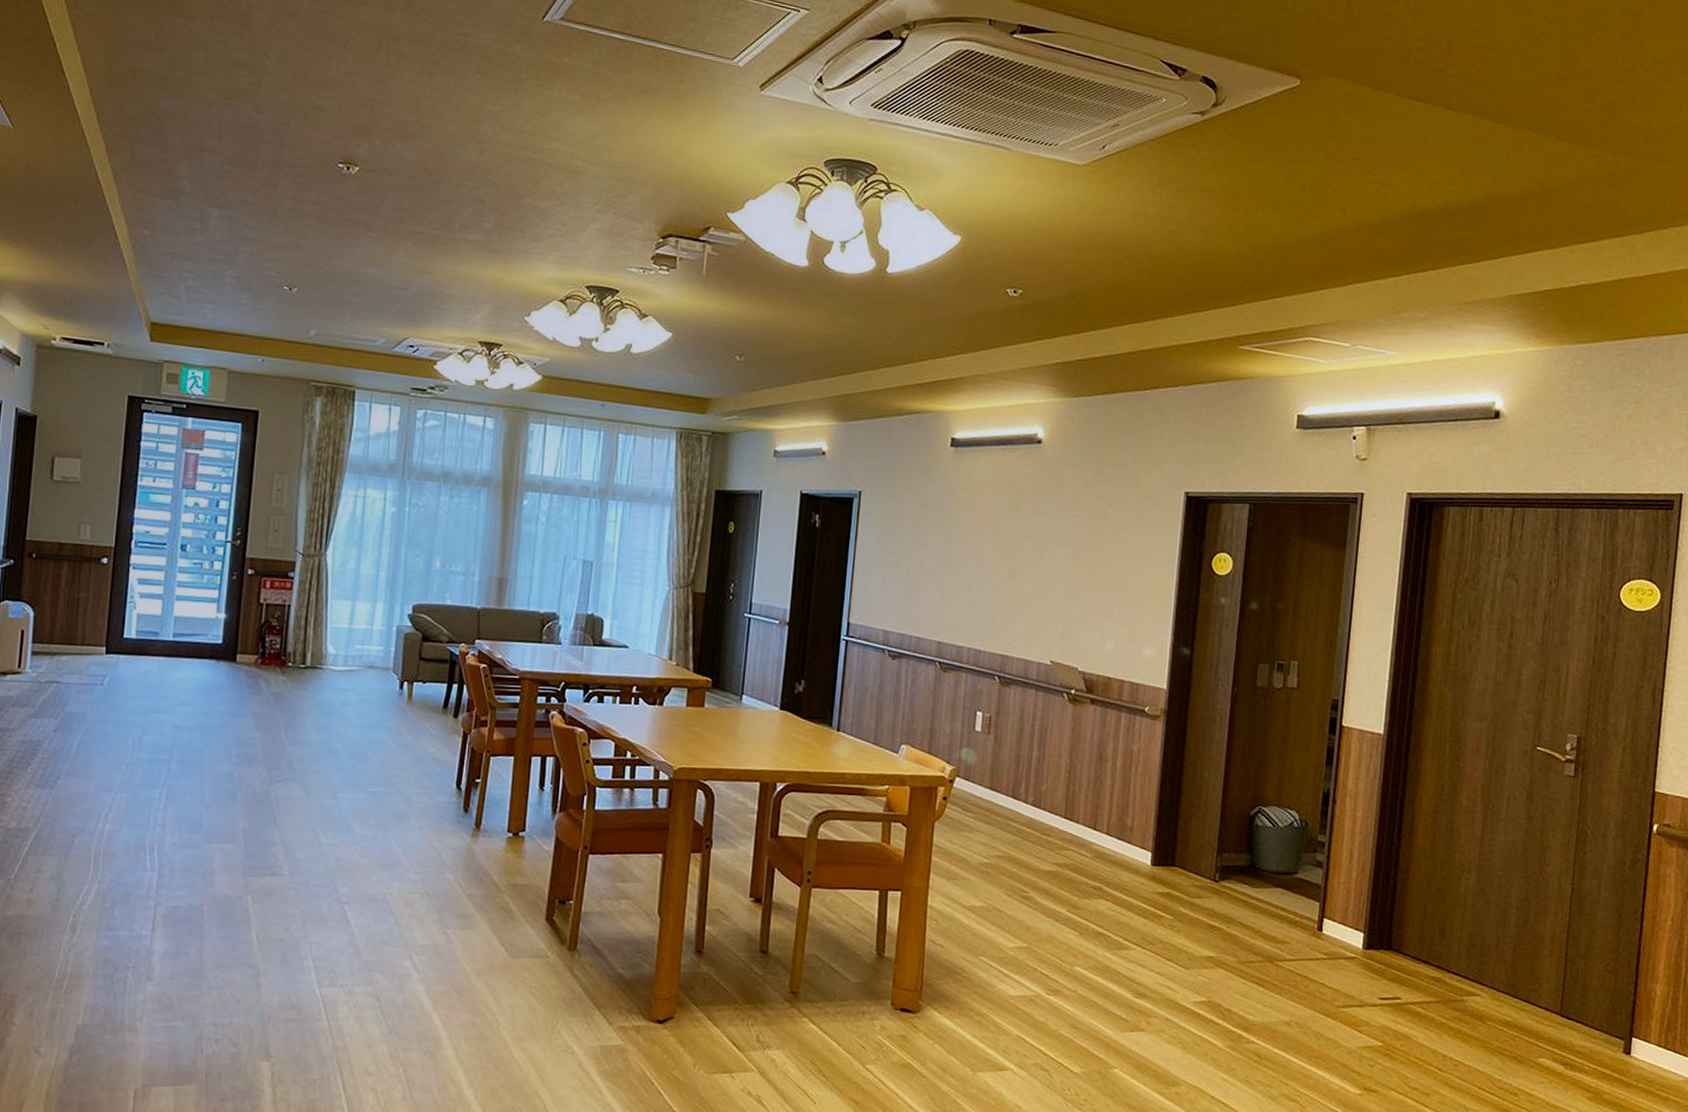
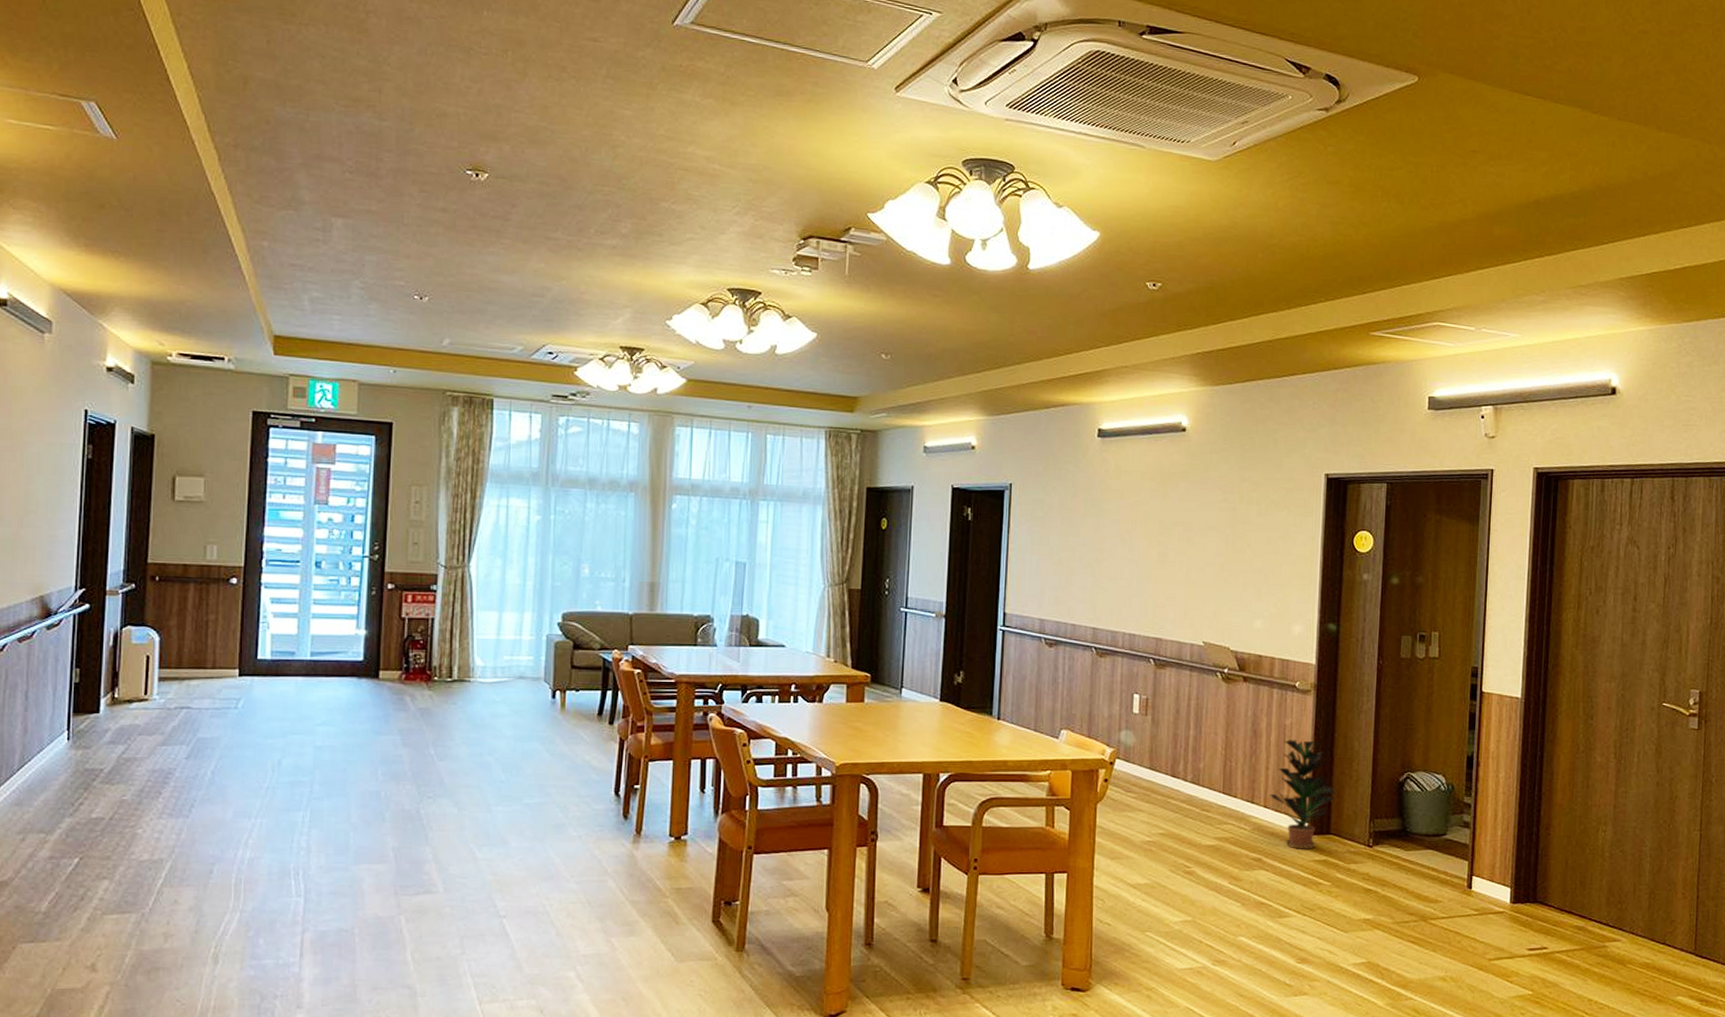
potted plant: none [1113,765,1182,881] -> present [1270,739,1335,849]

